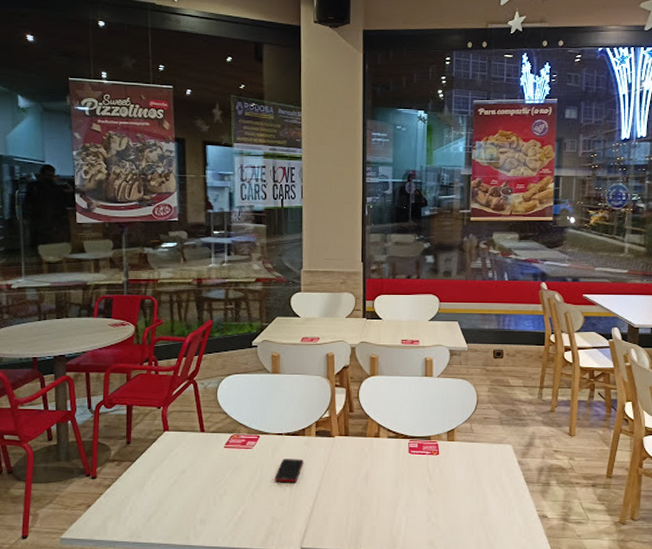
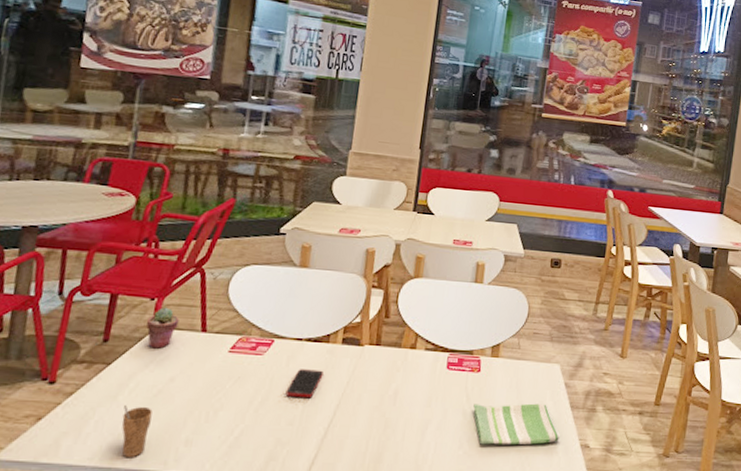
cup: none [150,494,172,534] -> present [122,405,153,457]
potted succulent: none [158,414,182,447] -> present [146,307,179,349]
dish towel: none [436,480,519,517] -> present [473,403,561,446]

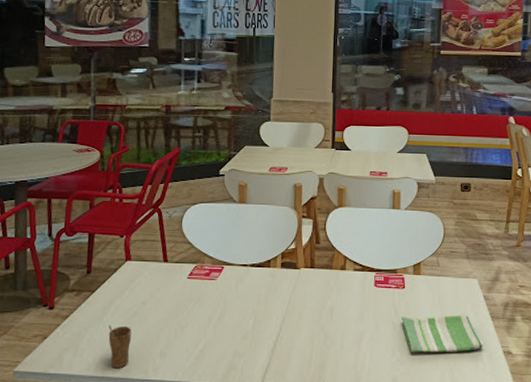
potted succulent: present [146,307,179,349] -> none [119,242,145,278]
cell phone: present [285,369,324,399] -> none [238,291,268,316]

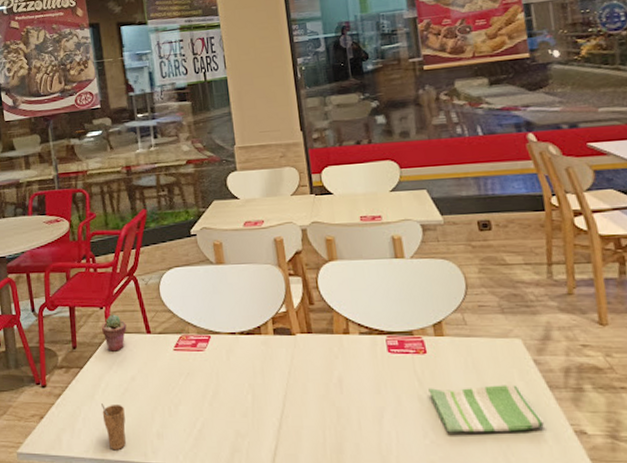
potted succulent: none [119,242,145,278] -> present [102,314,127,352]

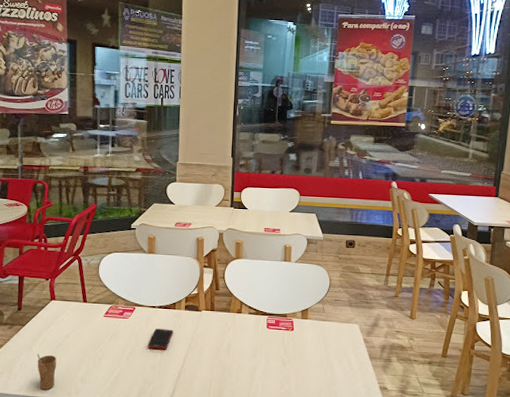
potted succulent: present [102,314,127,352] -> none [45,285,67,315]
cell phone: none [233,362,264,390] -> present [147,329,173,350]
dish towel: present [428,385,545,433] -> none [290,354,362,387]

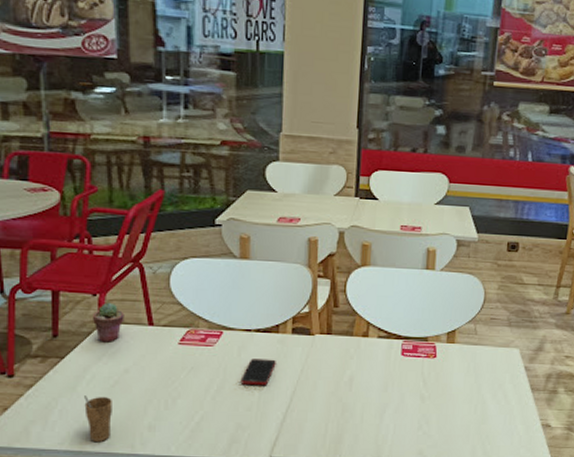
potted succulent: none [45,285,67,315] -> present [93,302,124,342]

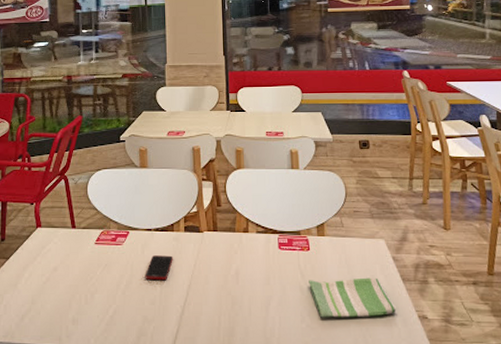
cup: present [84,395,112,441] -> none [23,292,44,334]
potted succulent: present [93,302,124,342] -> none [31,210,54,244]
dish towel: none [430,386,521,426] -> present [309,277,397,318]

